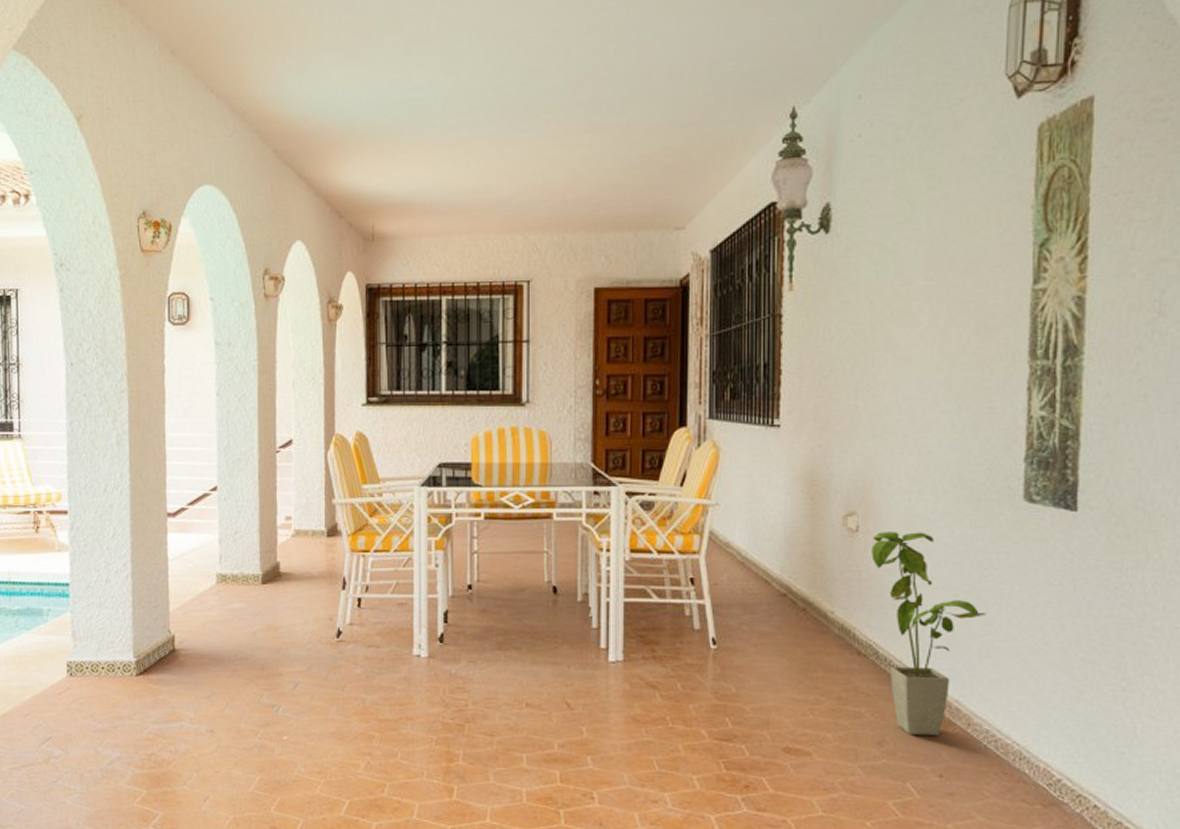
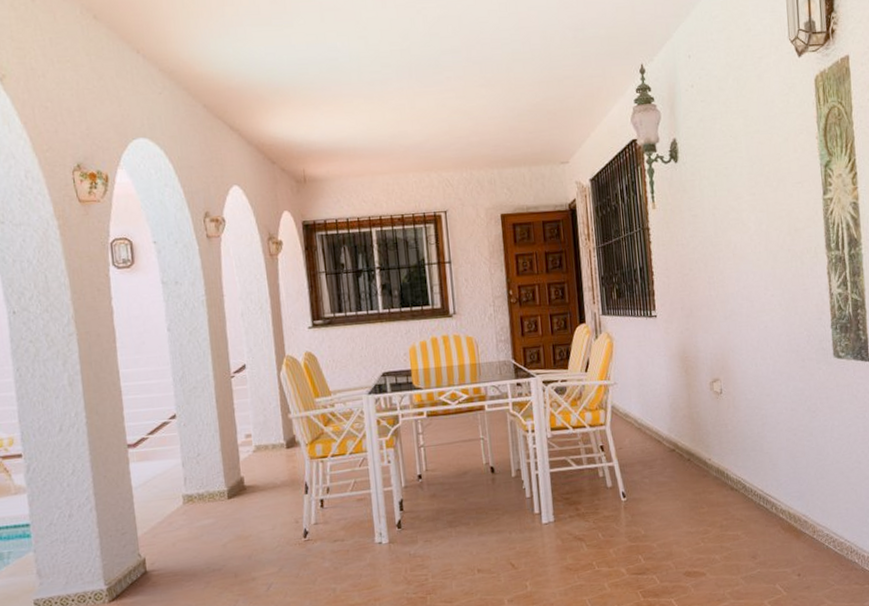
house plant: present [871,532,986,735] -> none [733,389,817,546]

